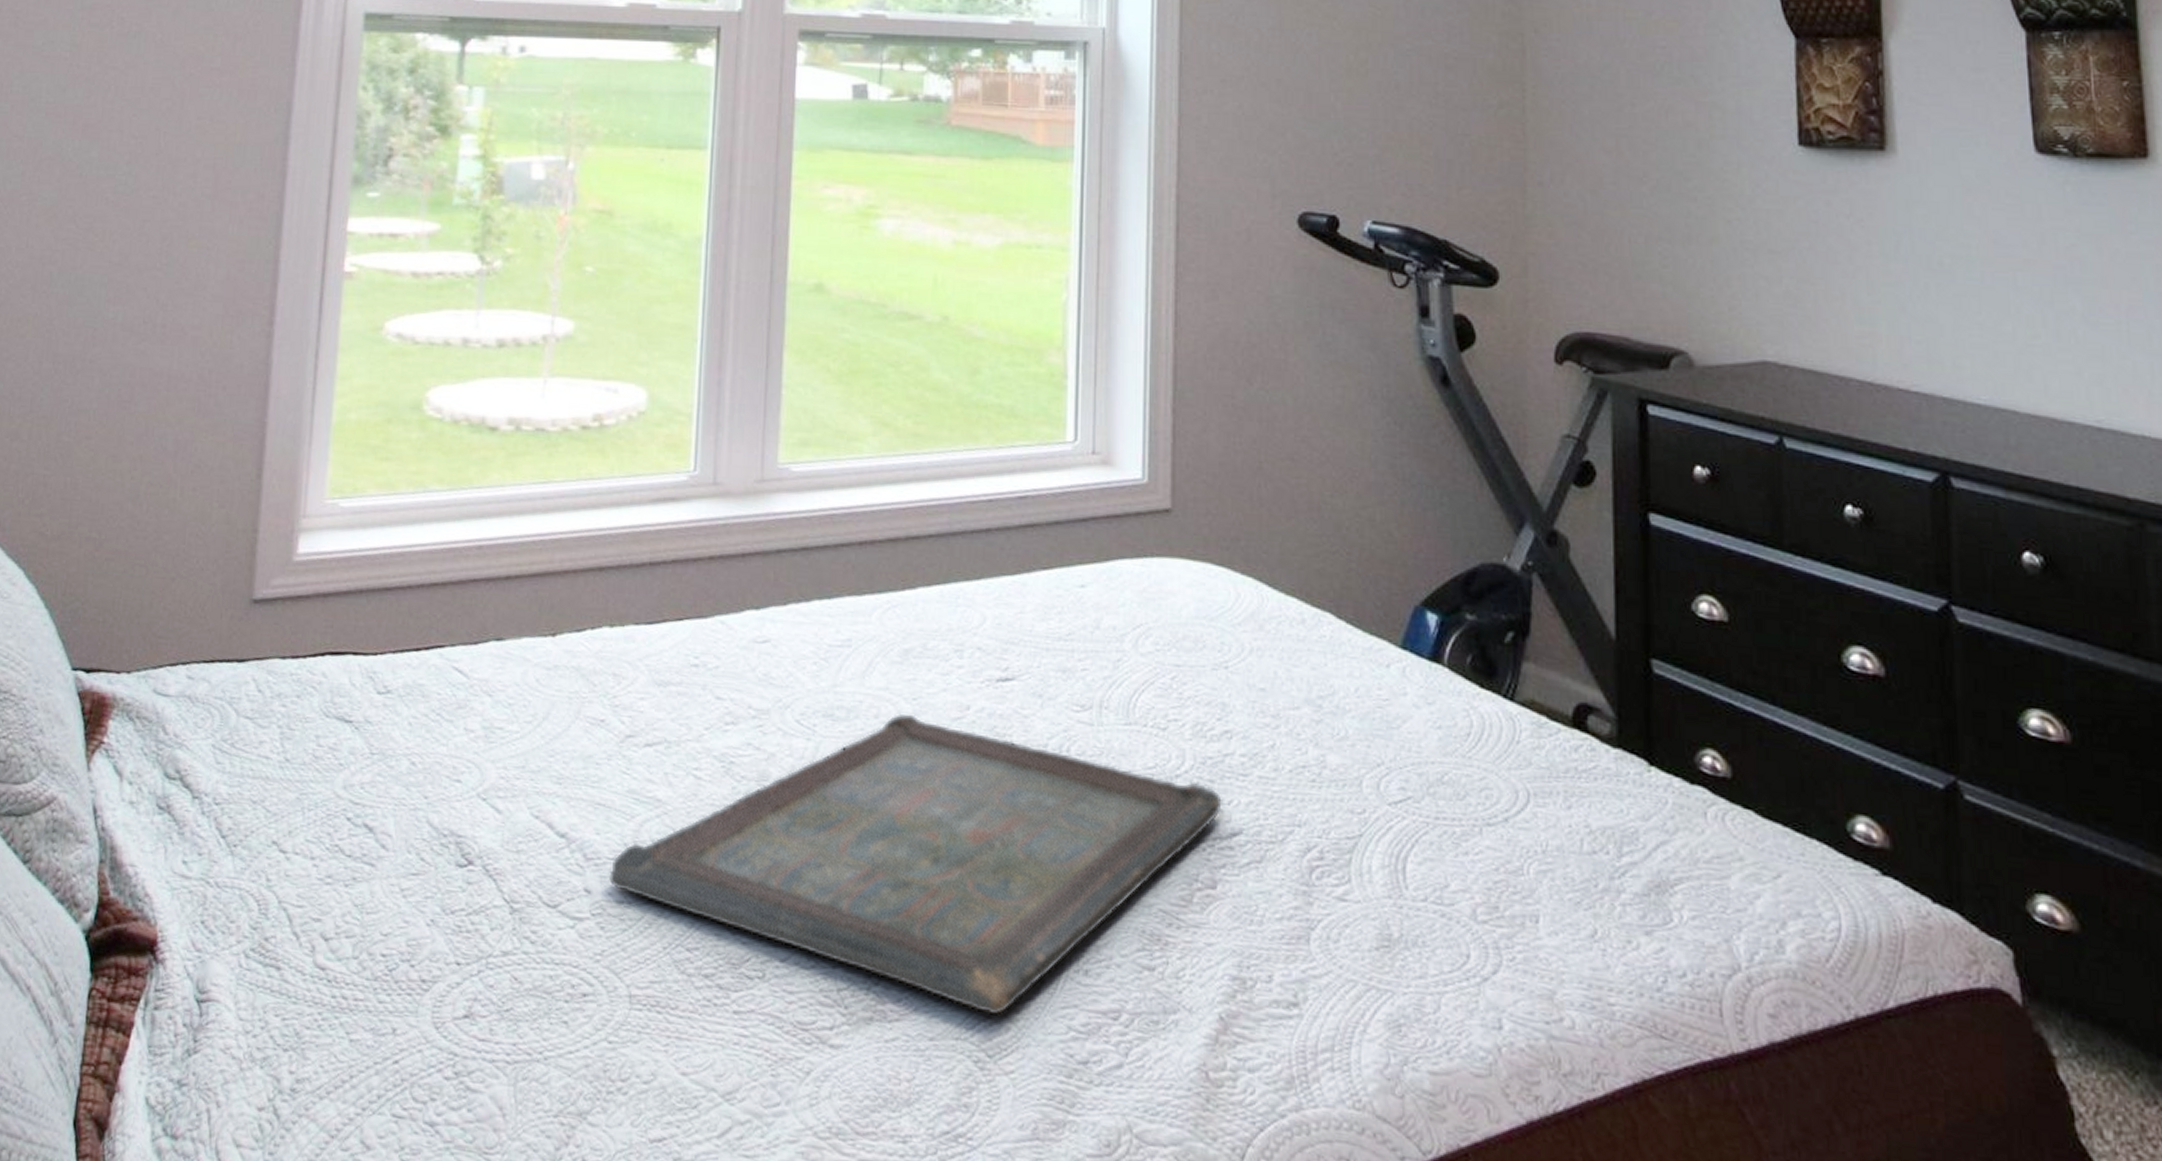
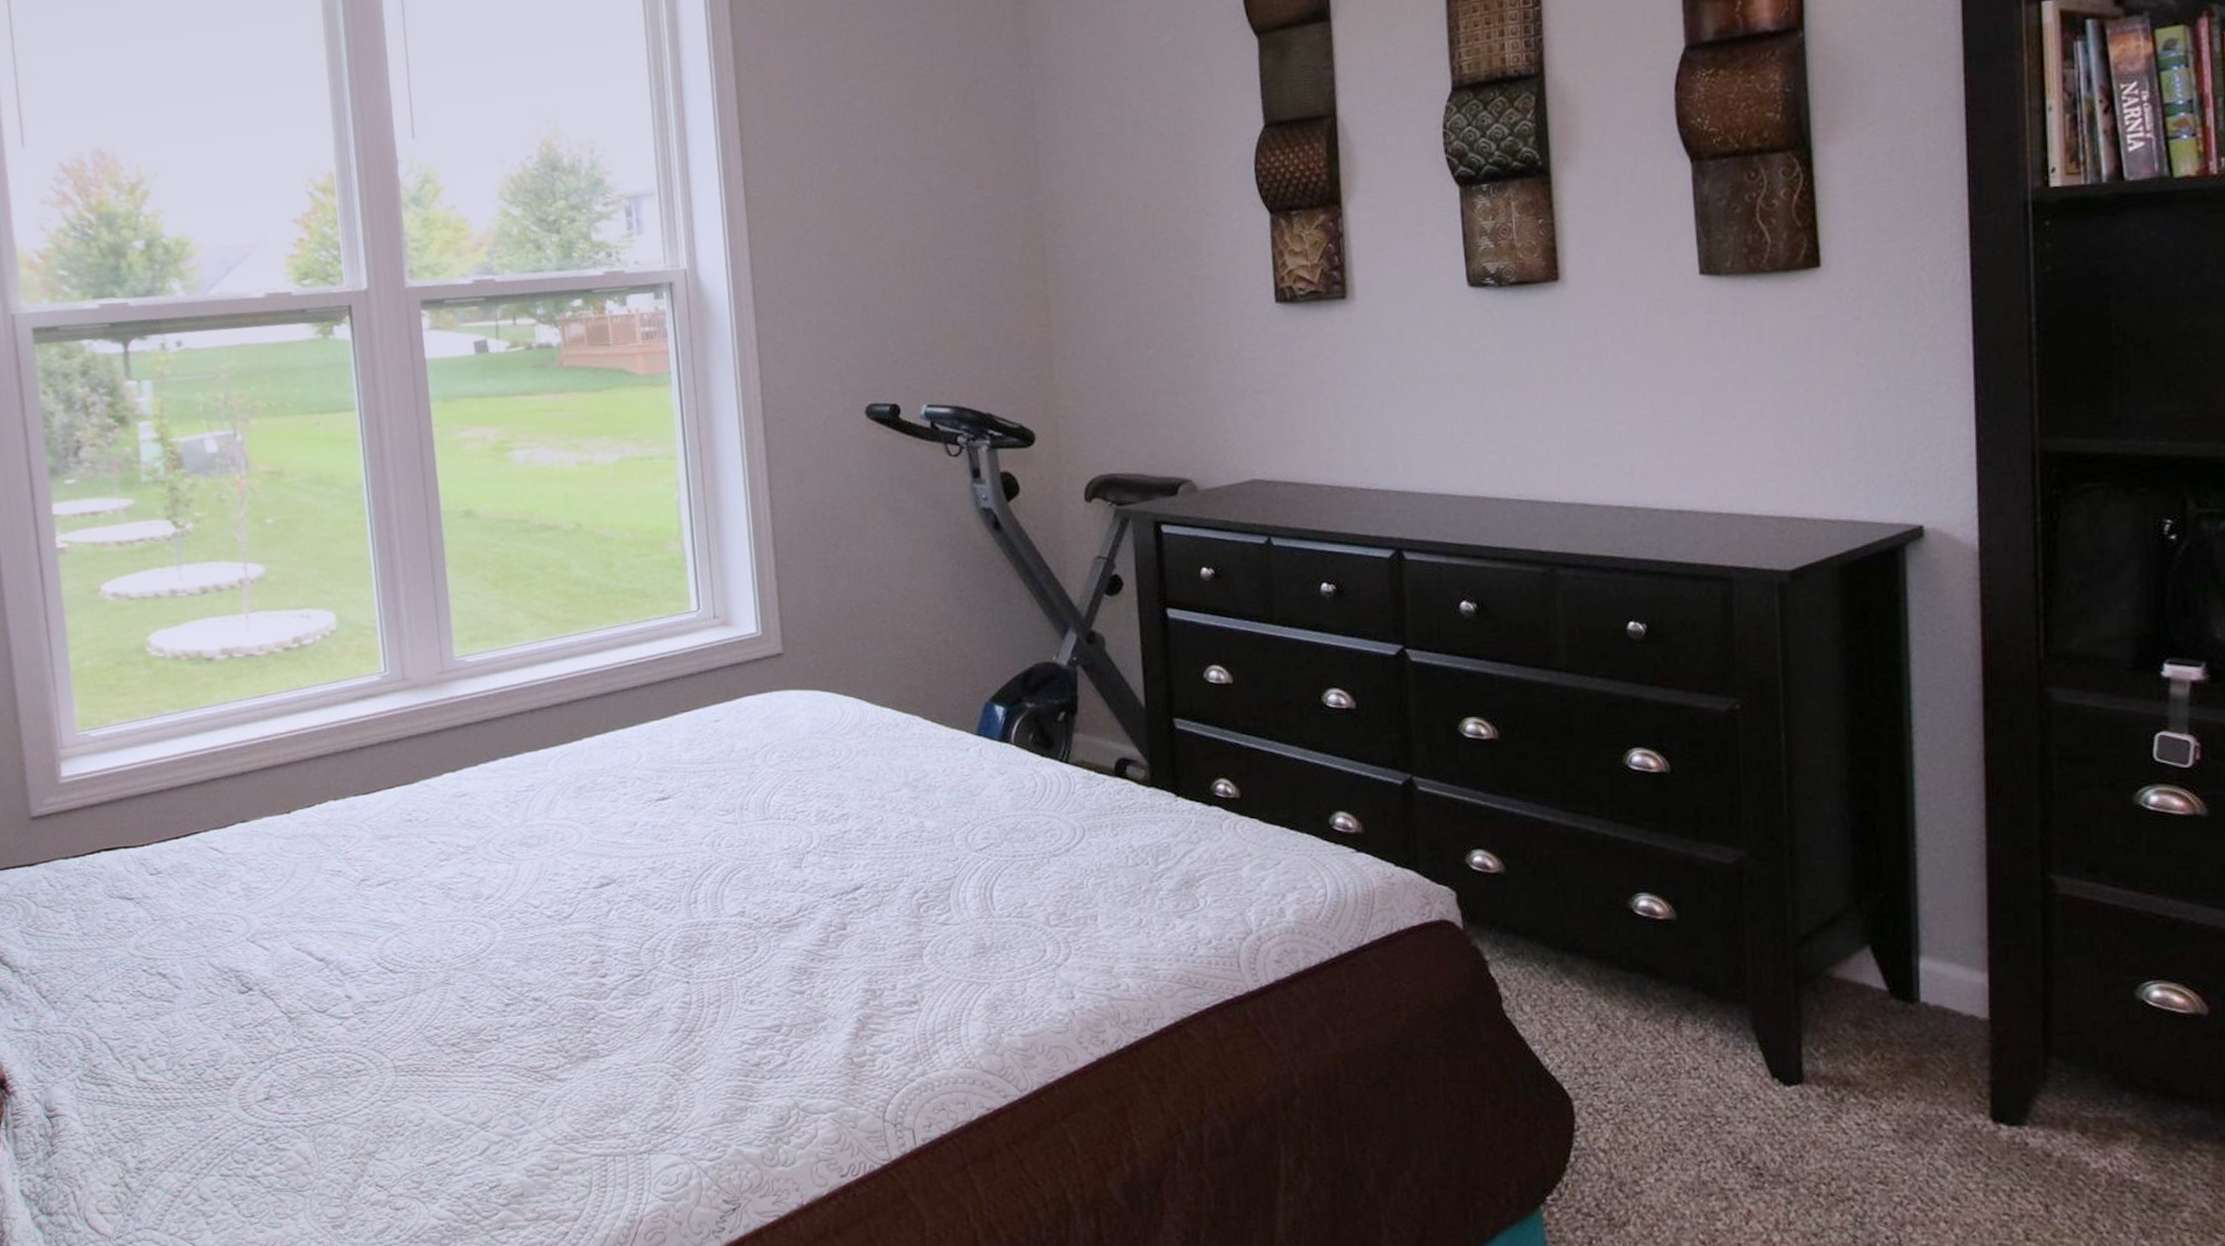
serving tray: present [608,713,1222,1016] -> none [363,834,846,1042]

